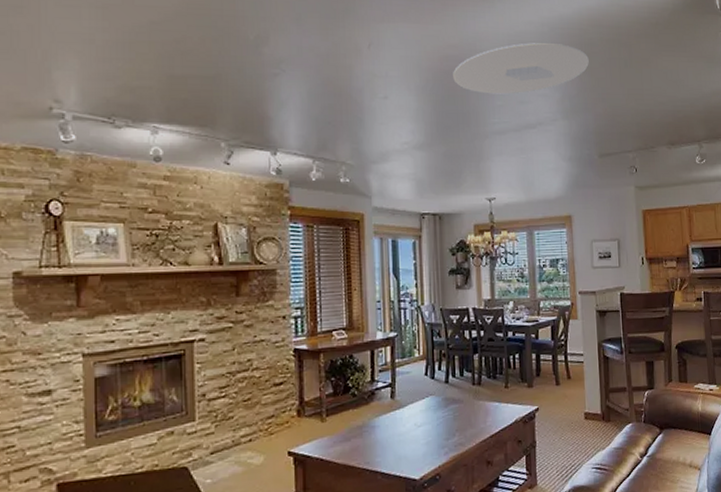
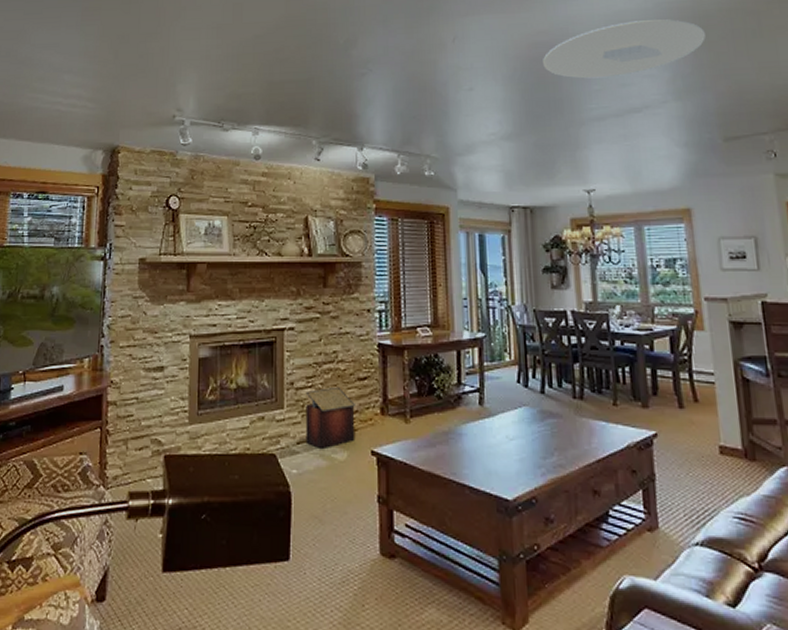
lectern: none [219,394,273,456] -> present [305,386,357,448]

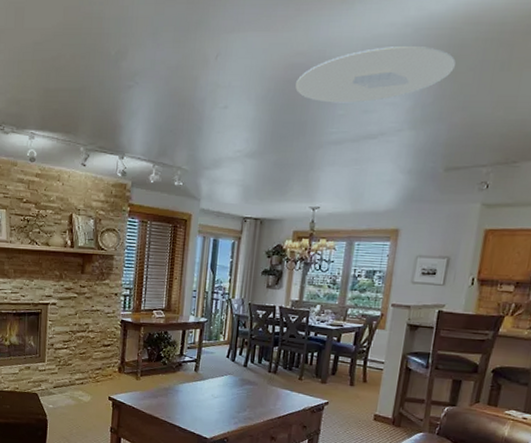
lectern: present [305,386,357,448] -> none [60,349,100,393]

